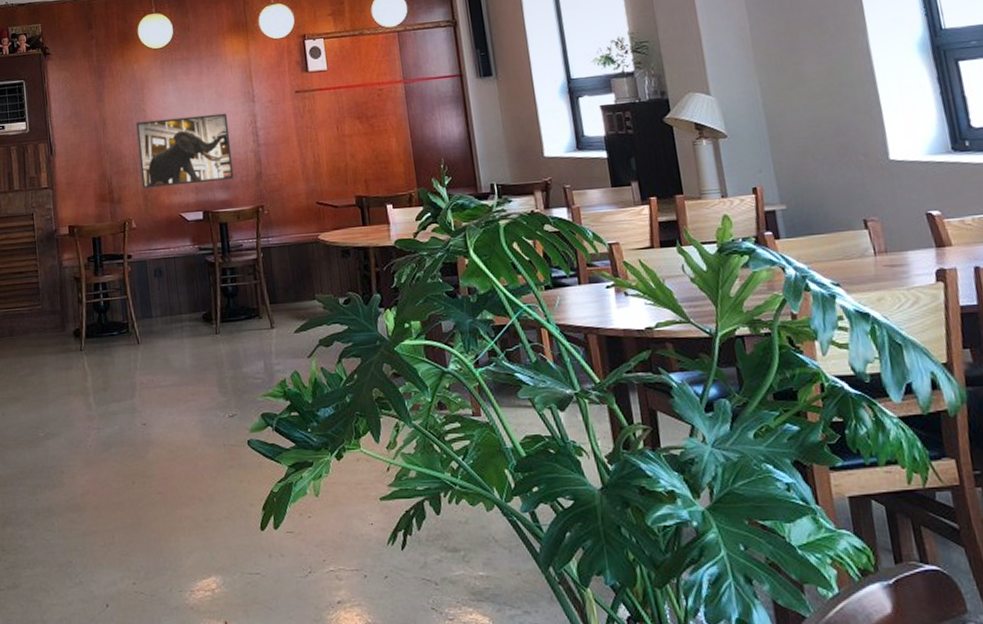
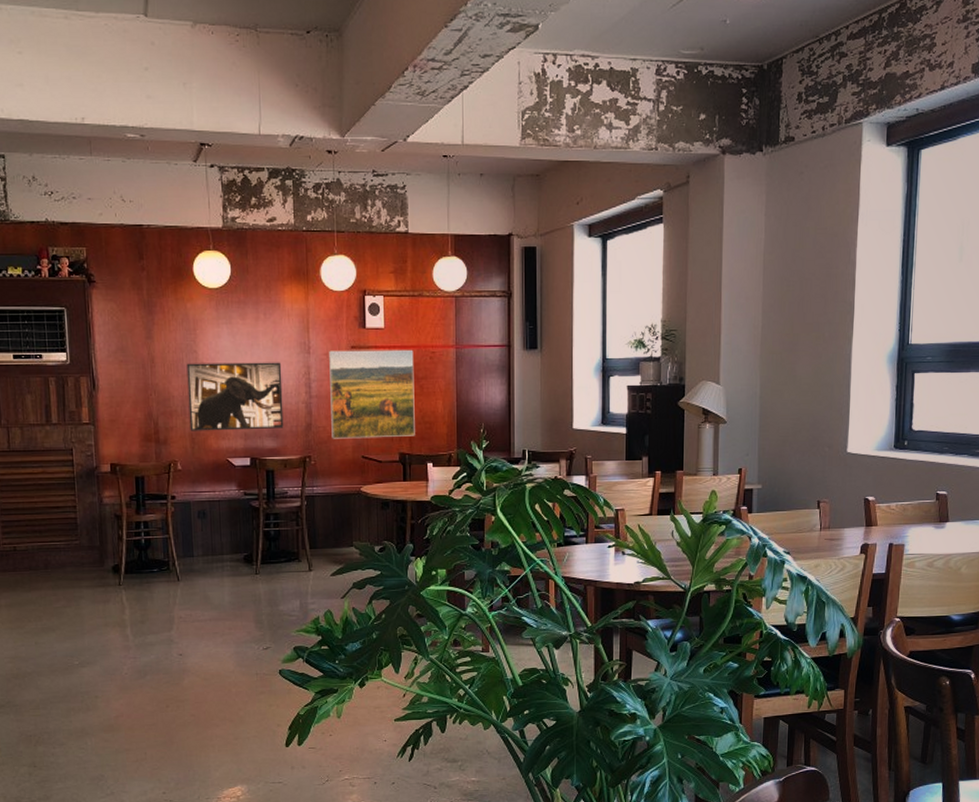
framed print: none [273,88,371,187] -> present [329,349,415,439]

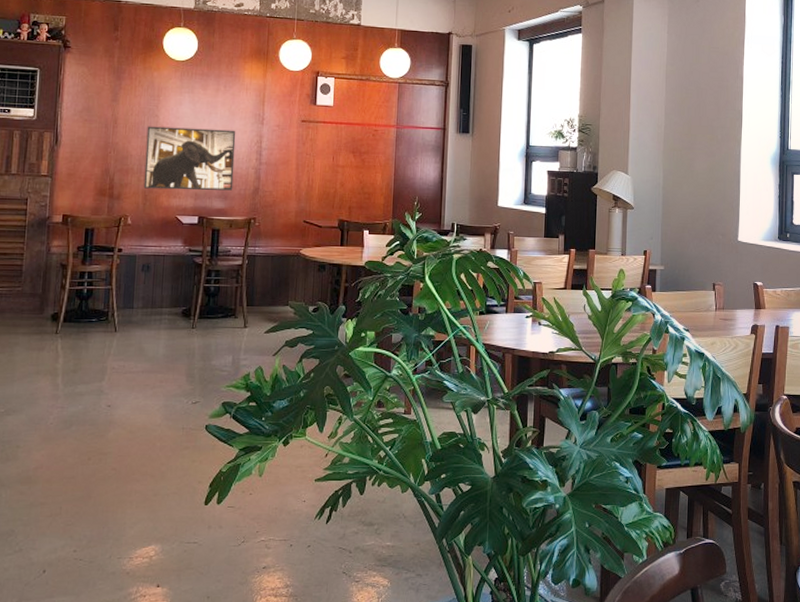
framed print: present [329,349,415,439] -> none [277,123,358,205]

